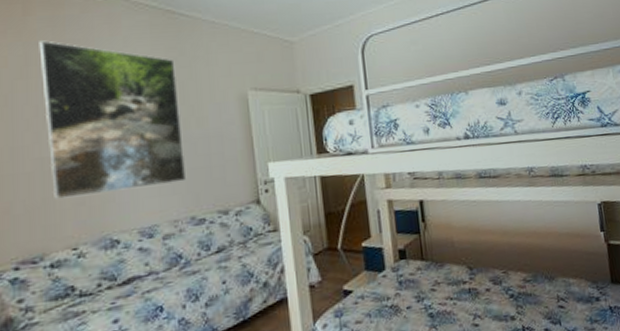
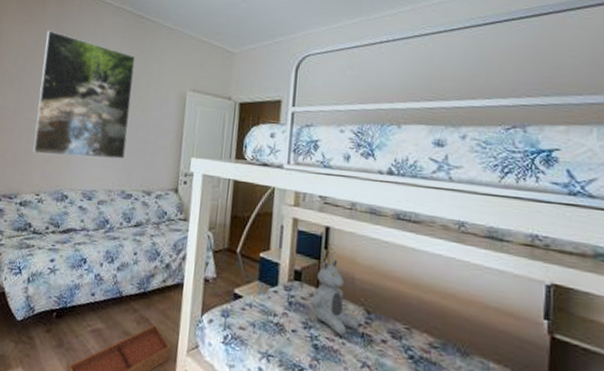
teddy bear: none [418,228,465,298] -> present [310,259,360,336]

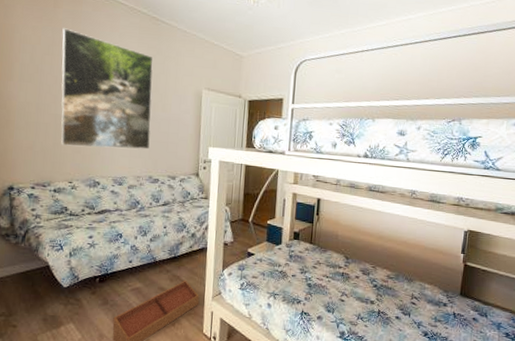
teddy bear: present [310,259,360,336] -> none [305,222,341,276]

